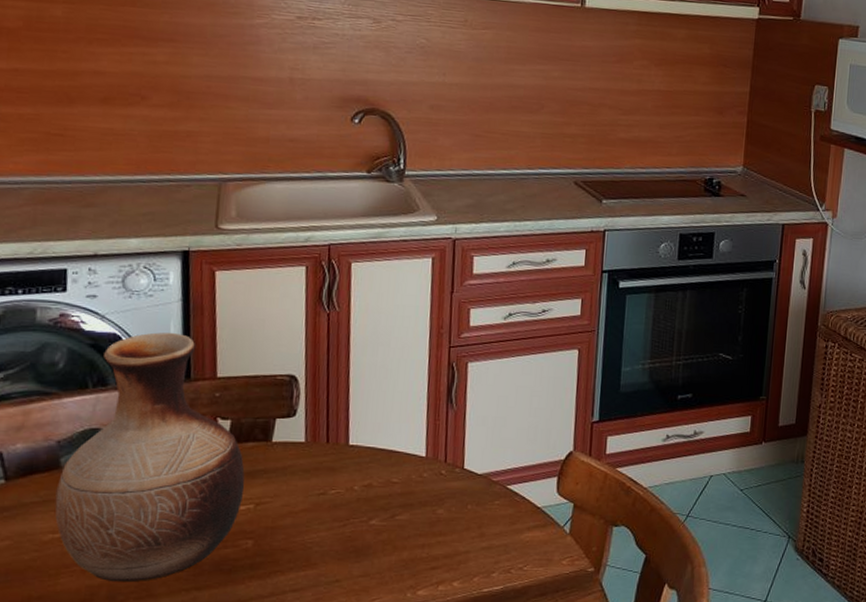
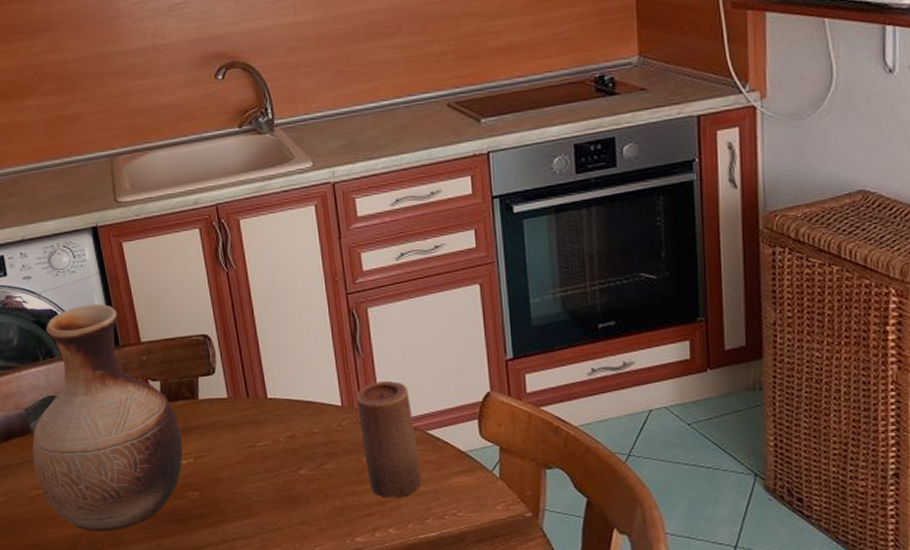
candle: none [440,434,496,551] -> present [356,380,422,498]

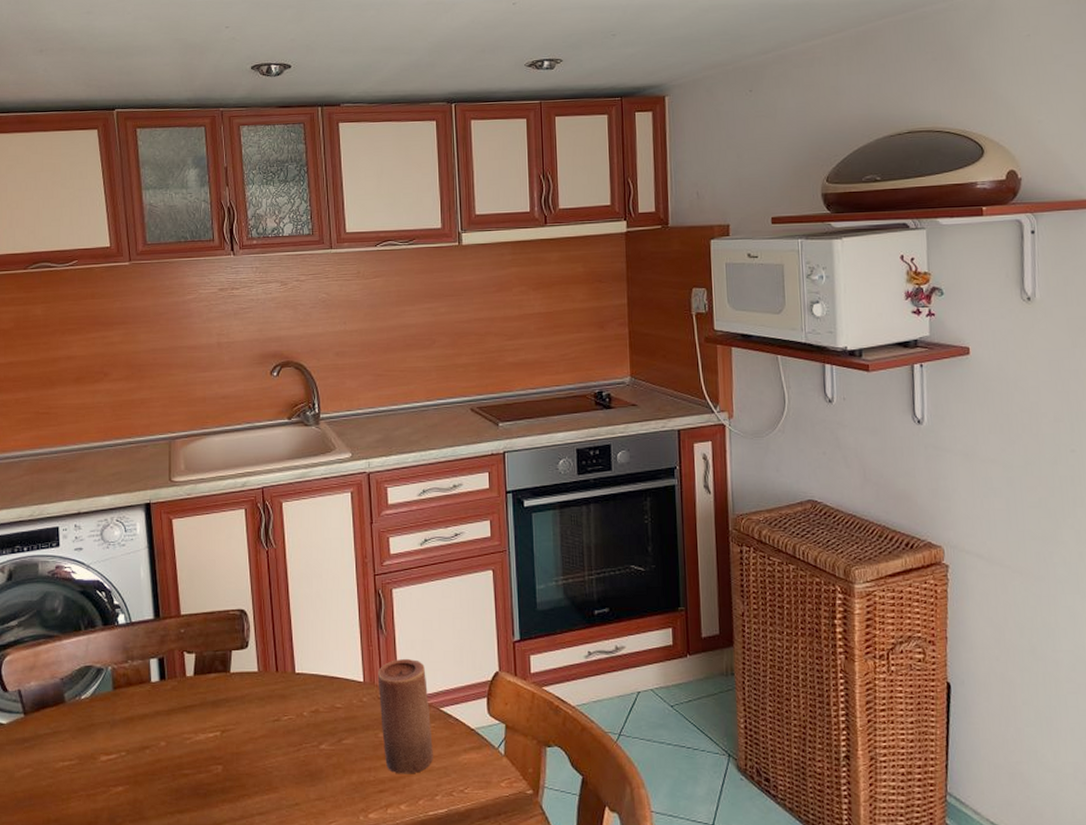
vase: present [32,304,183,532] -> none [63,577,211,806]

